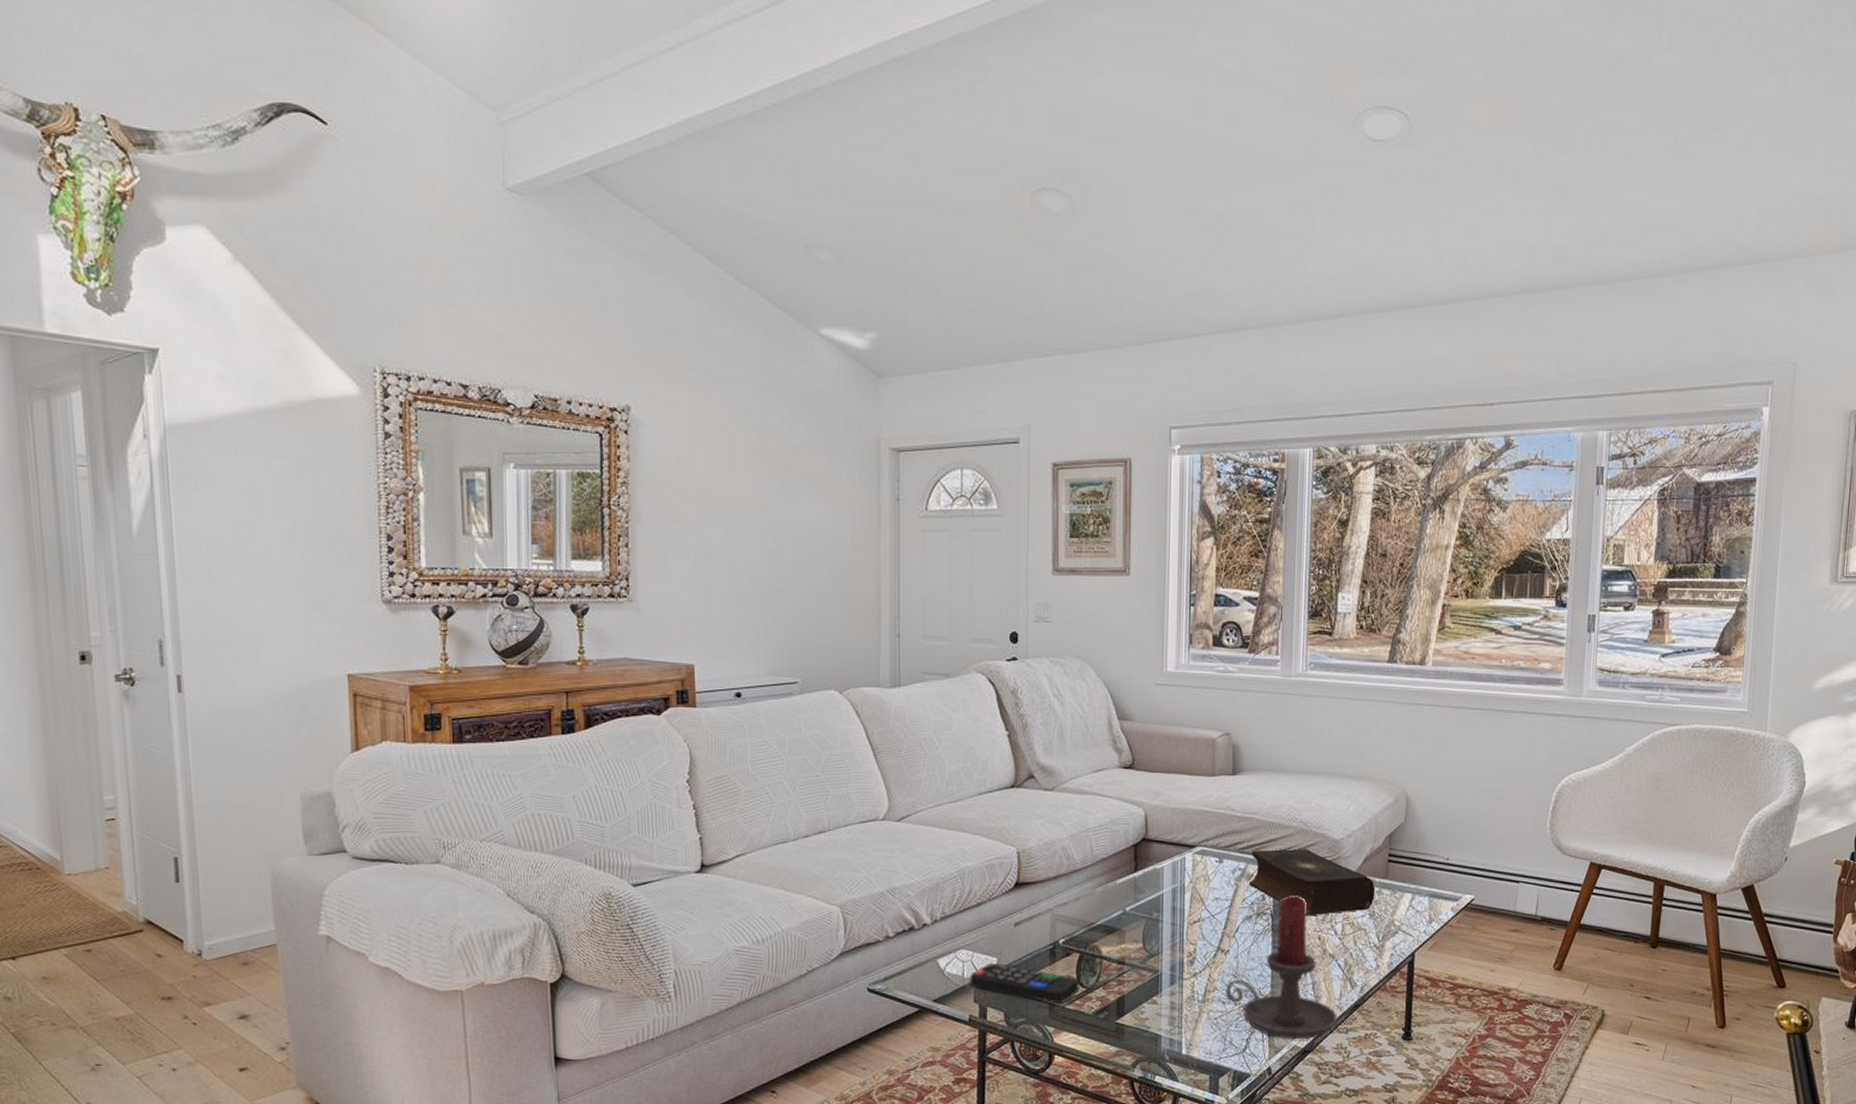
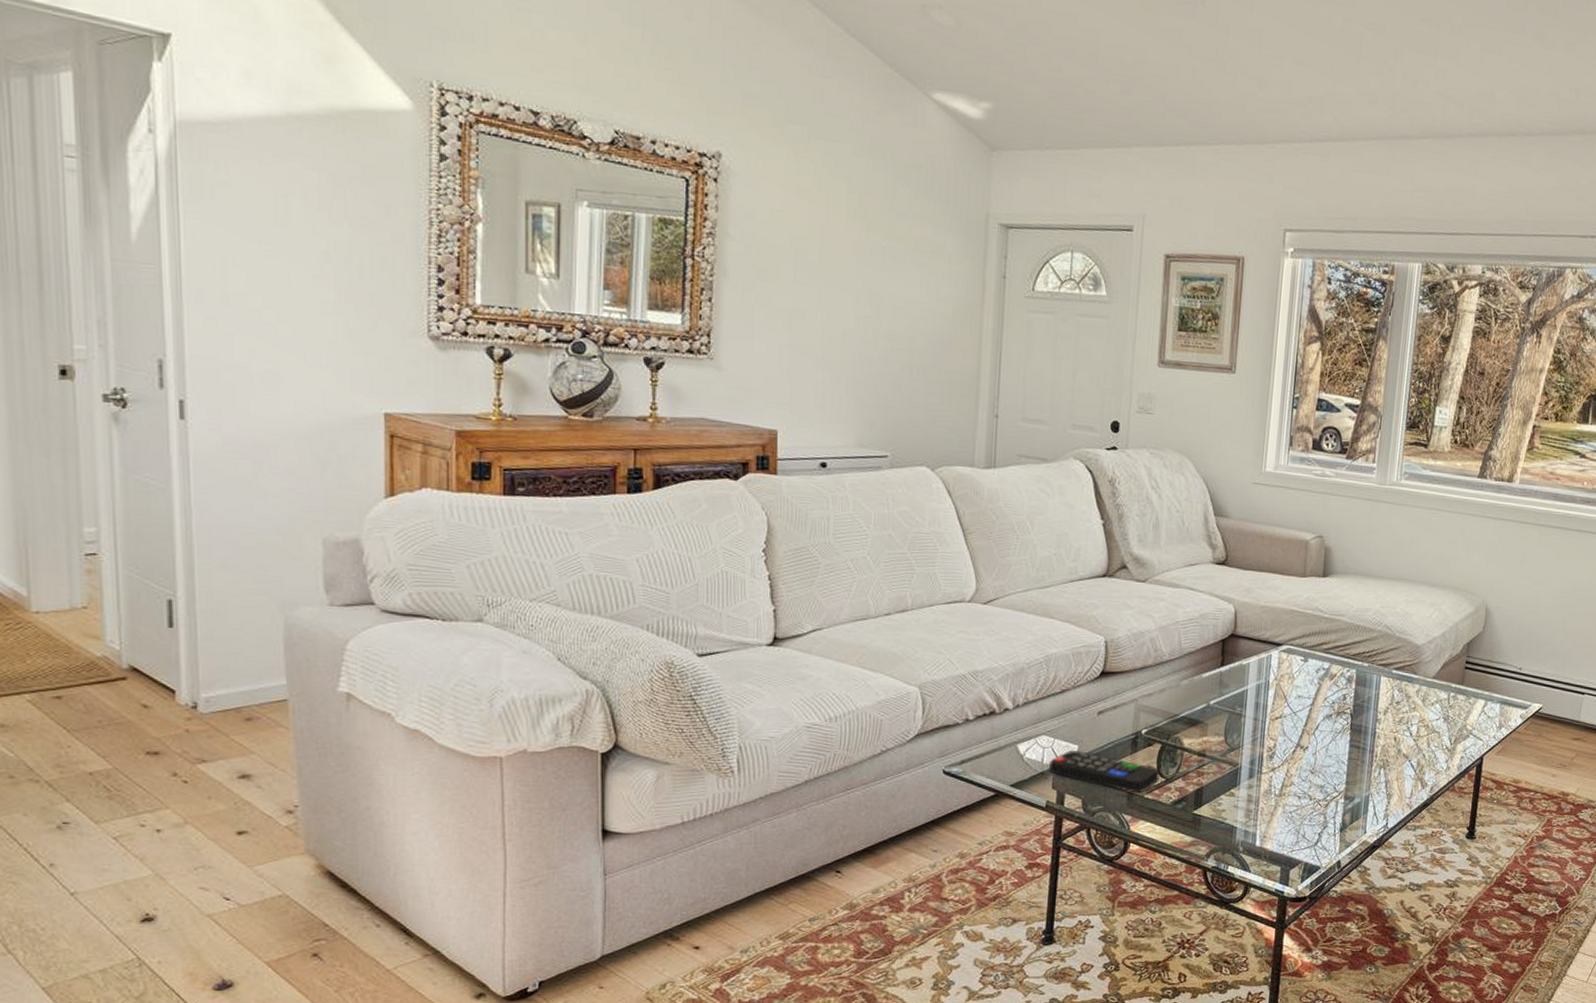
candle holder: present [1225,896,1337,1039] -> none [1302,697,1407,835]
book: present [1249,849,1376,915] -> none [1332,651,1451,717]

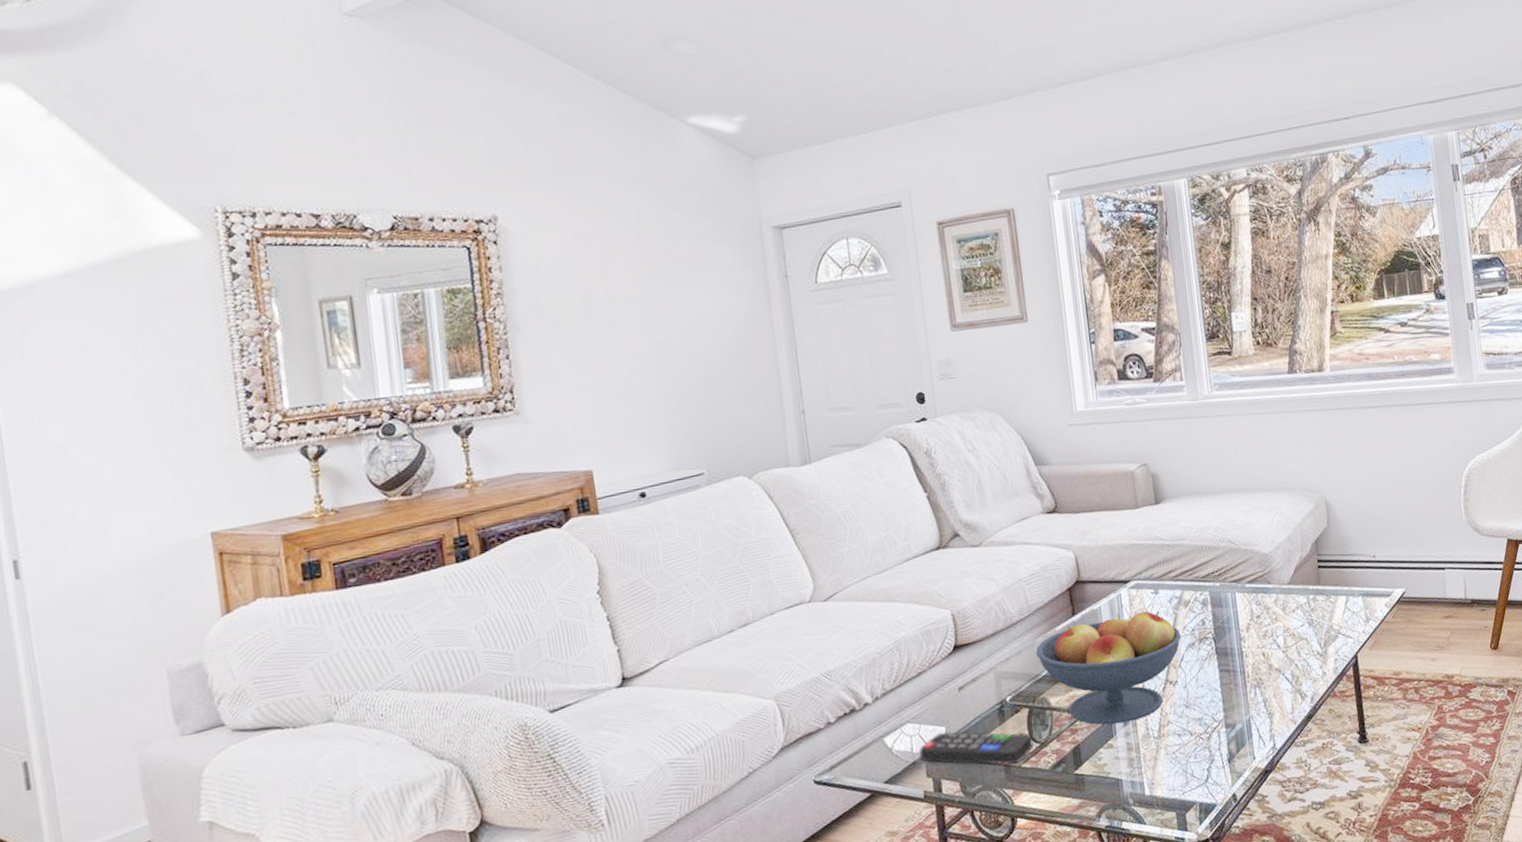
fruit bowl: none [1179,672,1321,776] -> present [1036,611,1182,725]

